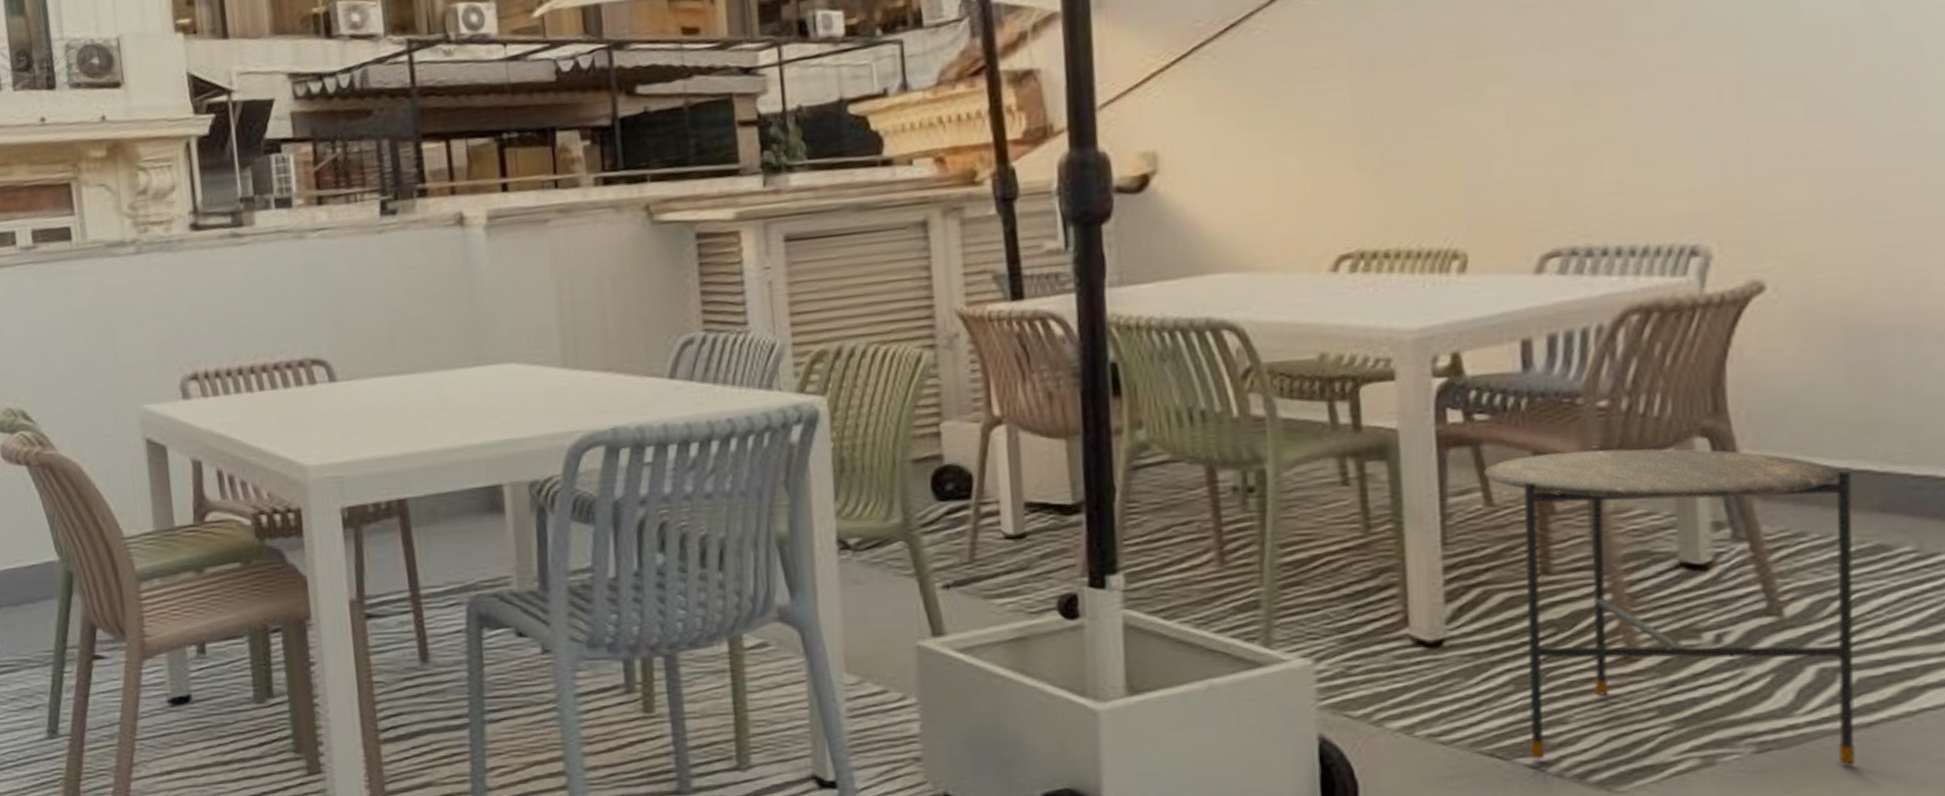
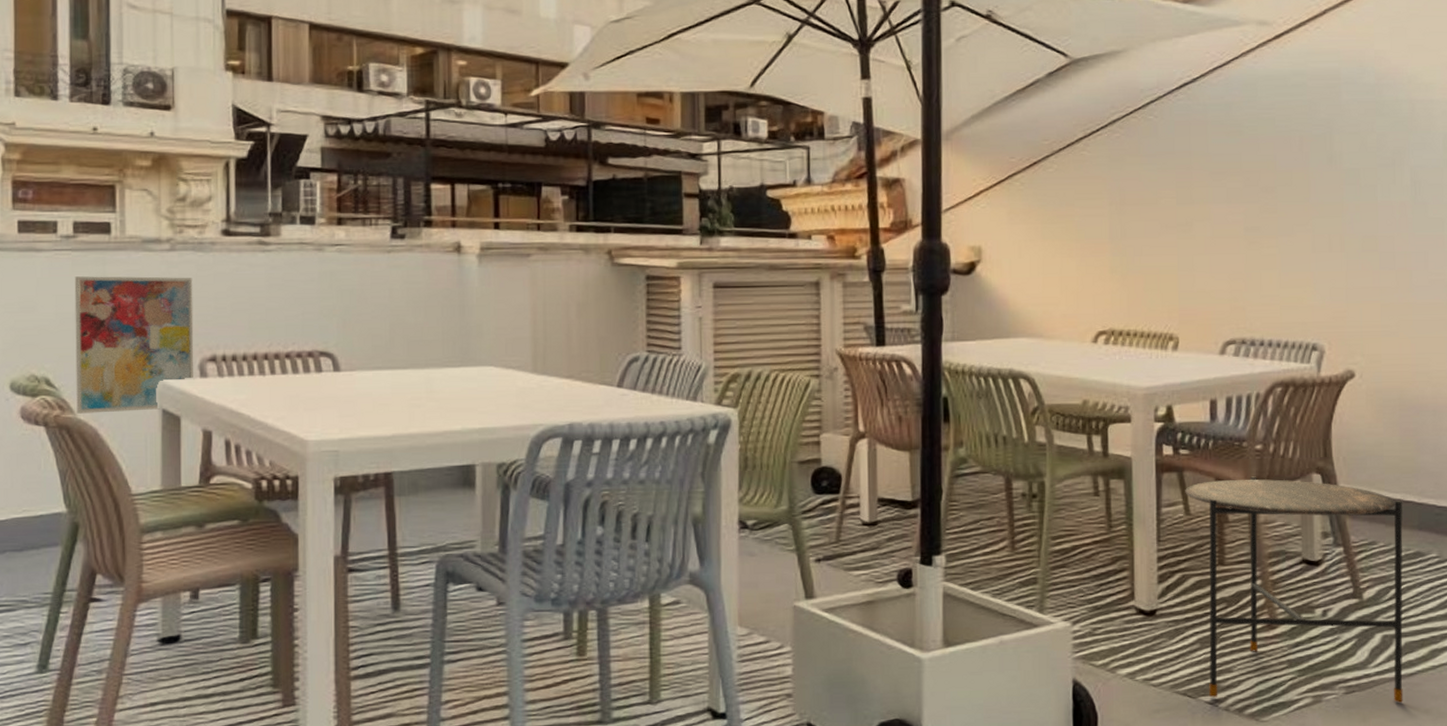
wall art: none [39,283,176,449] -> present [74,276,194,414]

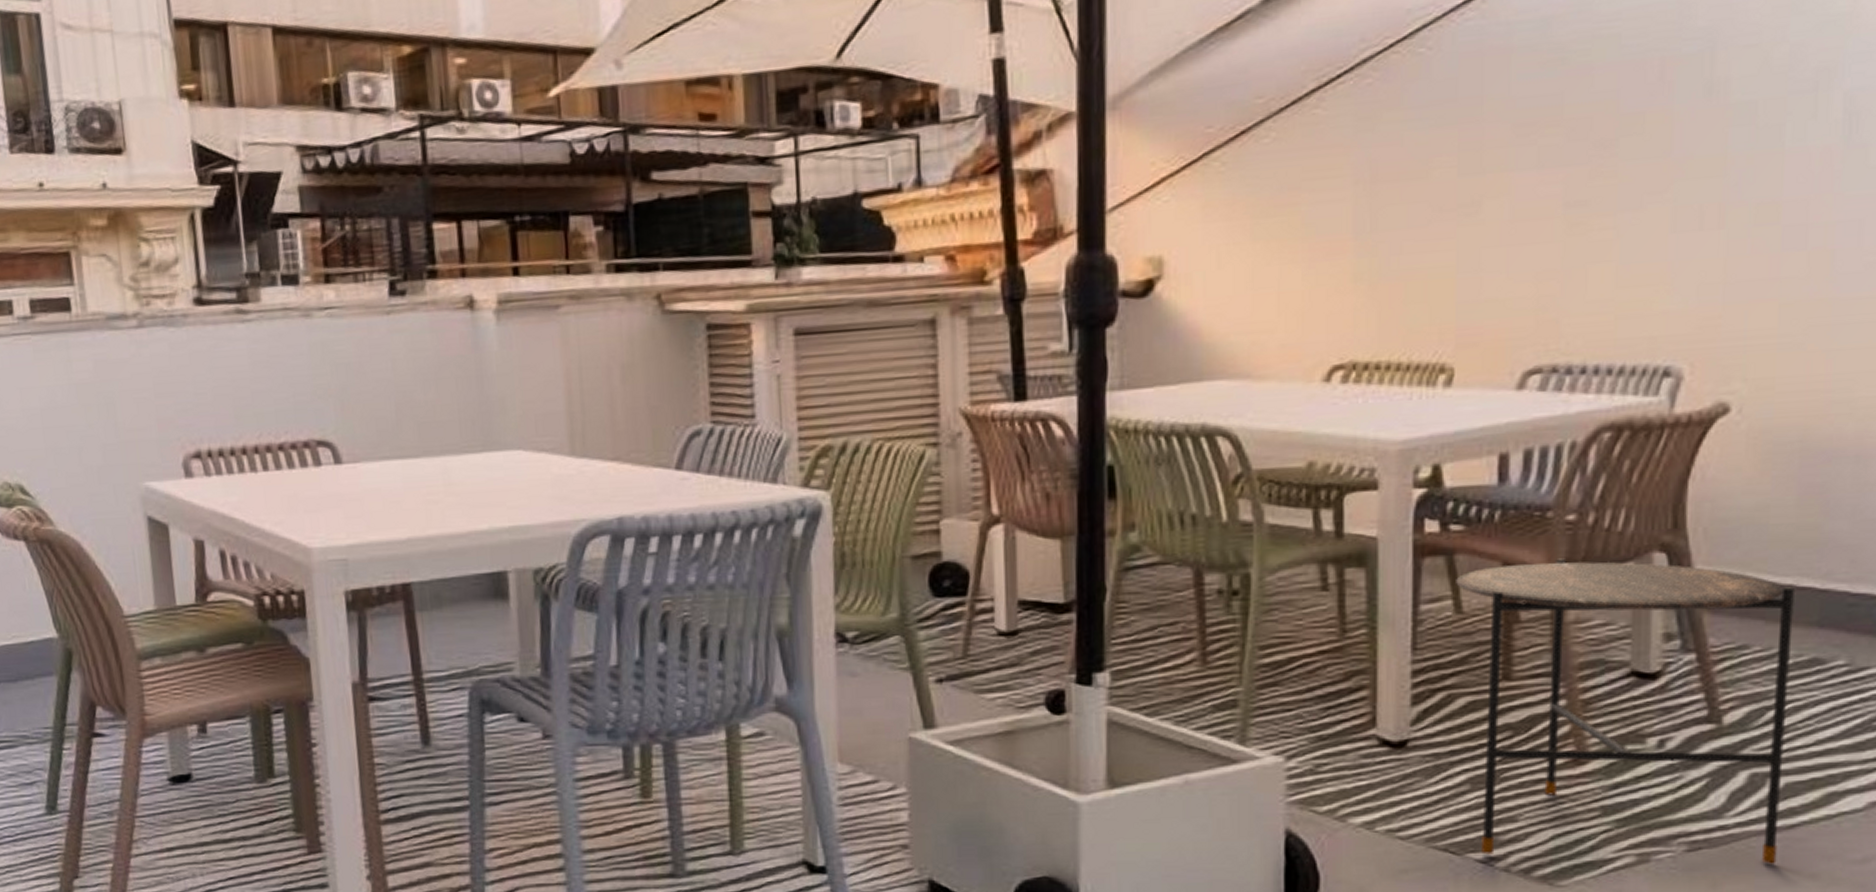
wall art: present [74,276,194,414] -> none [37,358,179,525]

